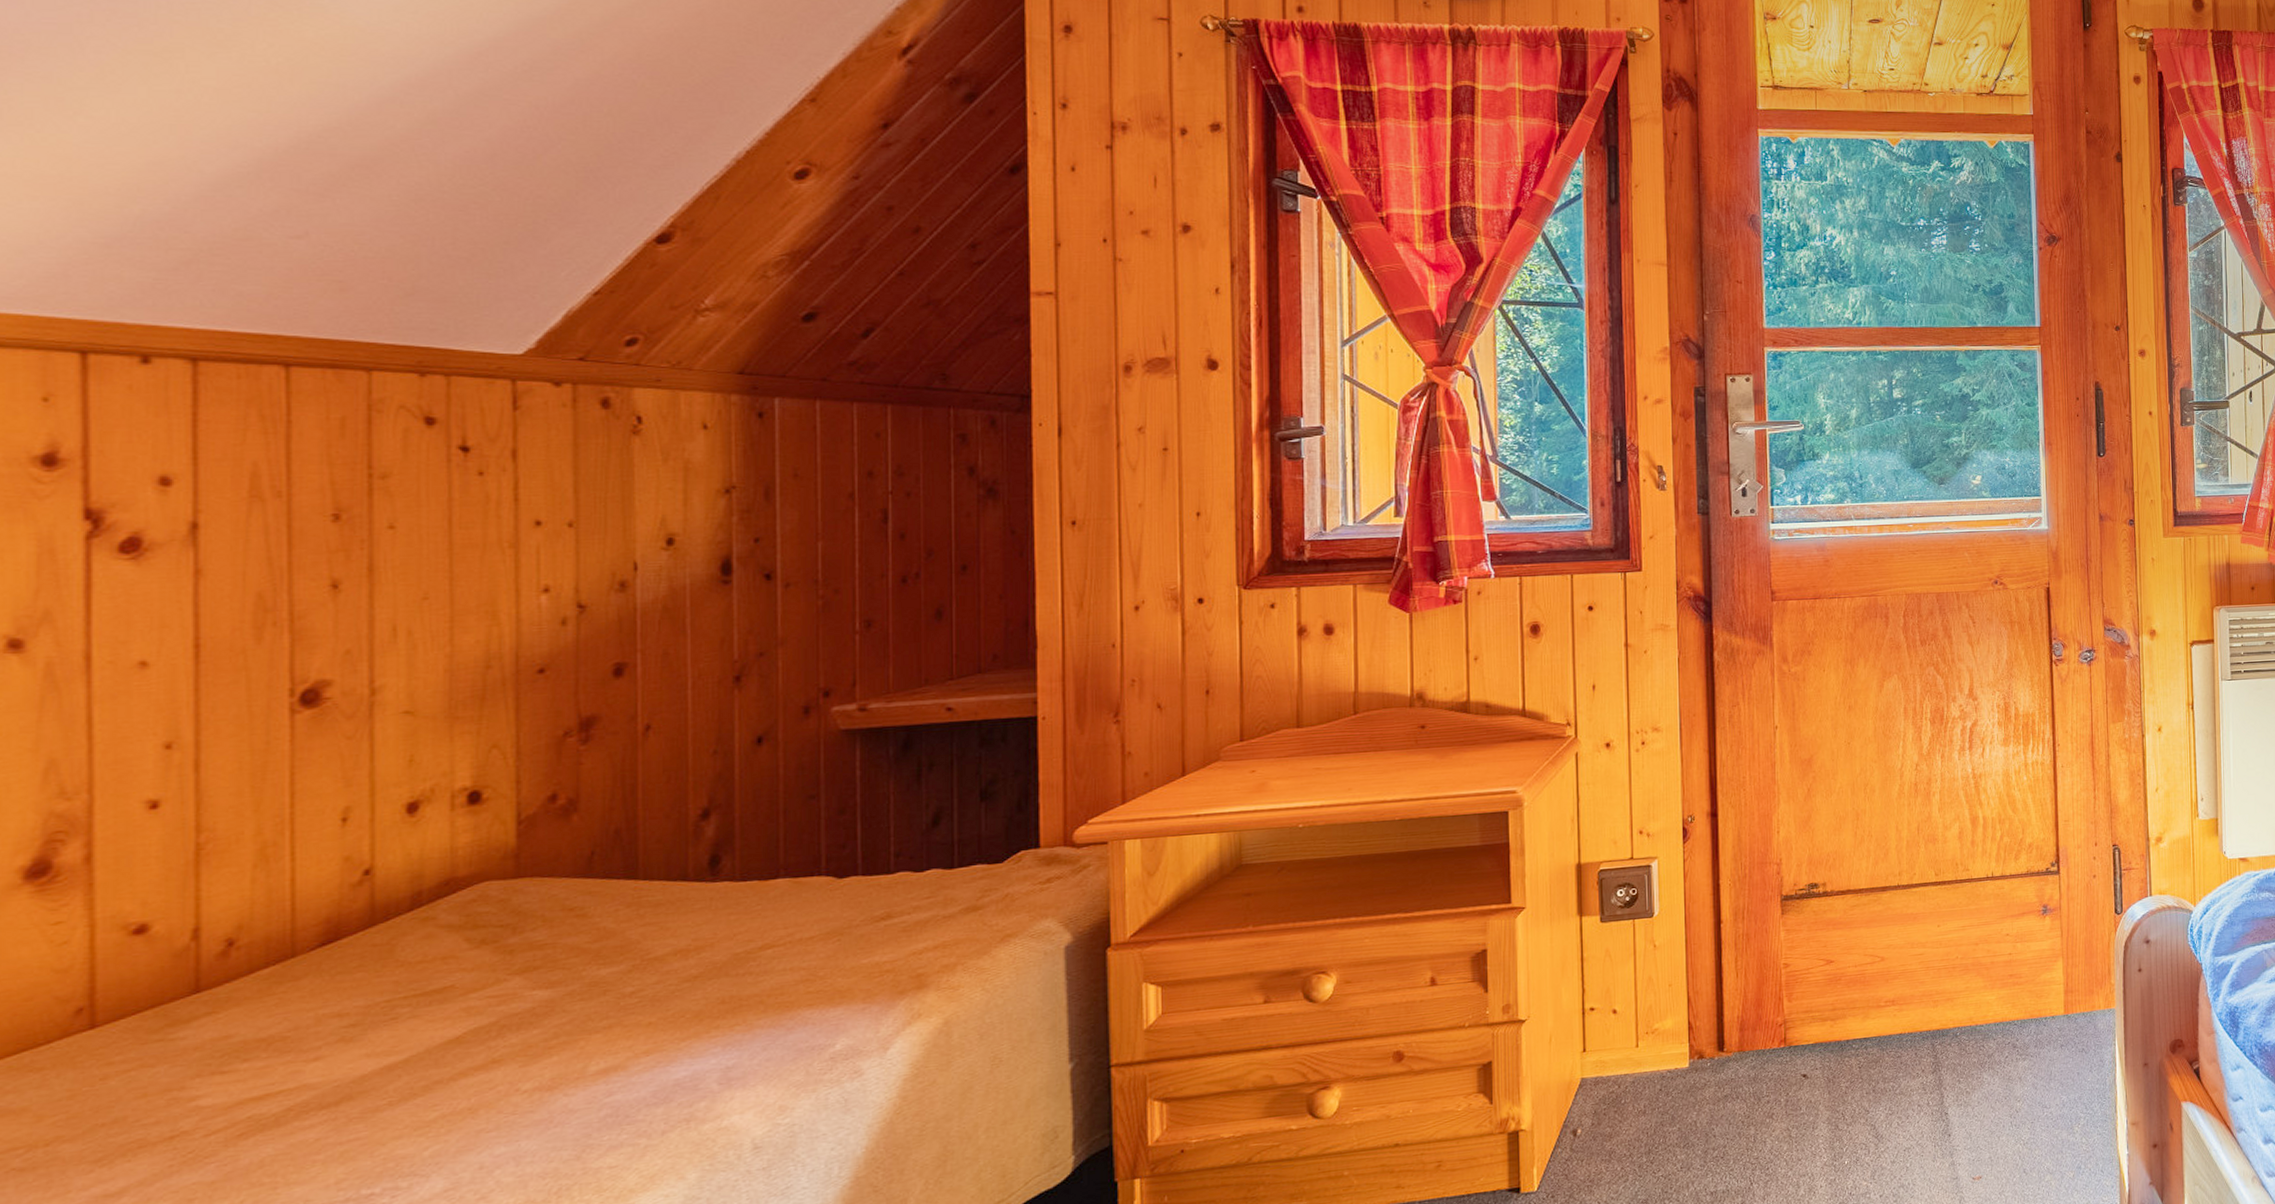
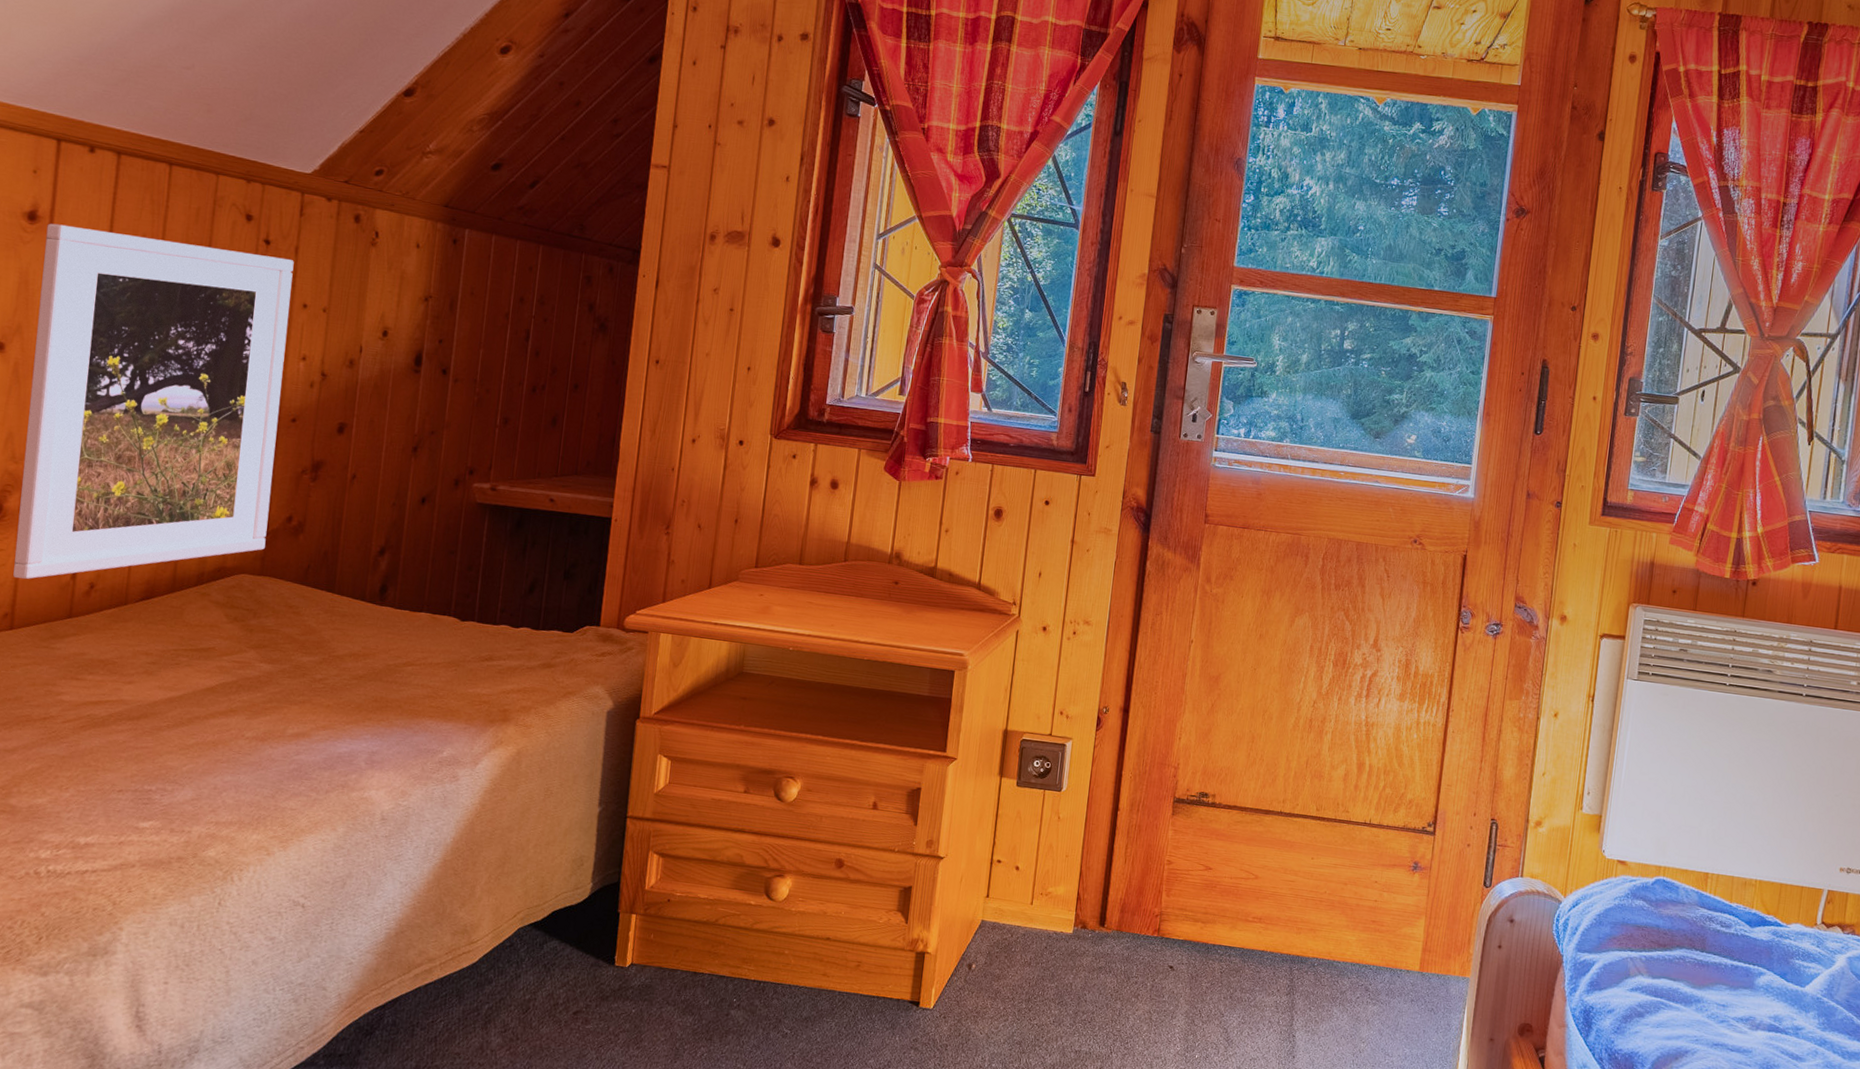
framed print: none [78,465,518,957] -> present [13,223,294,579]

